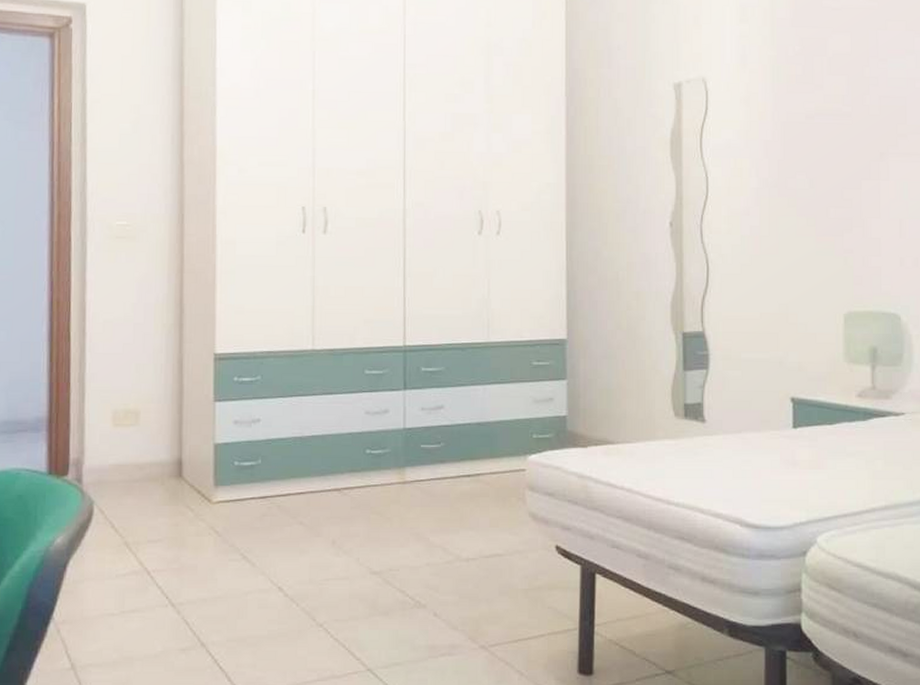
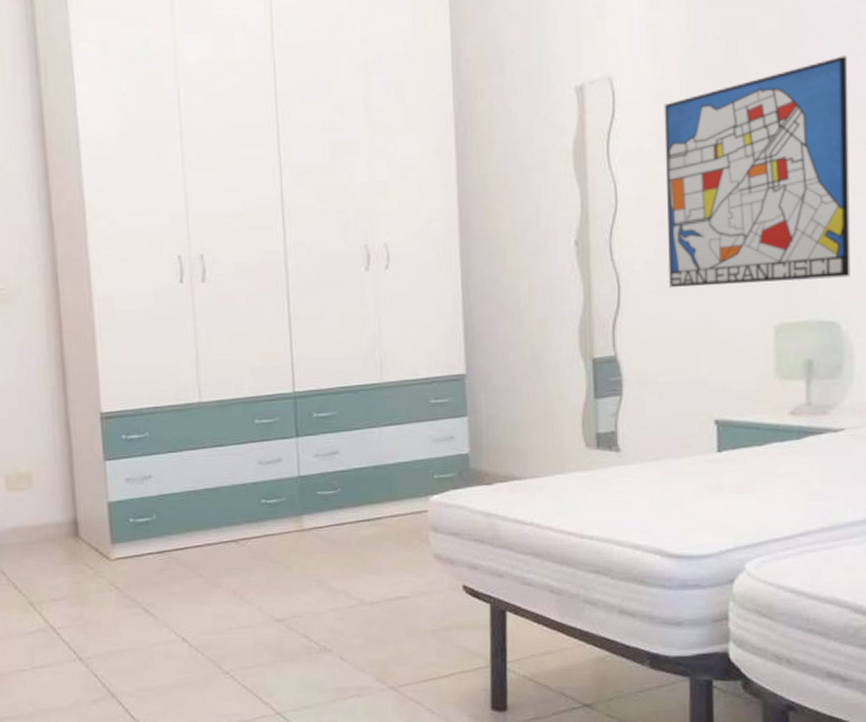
wall art: none [750,79,909,275] -> present [664,55,850,288]

